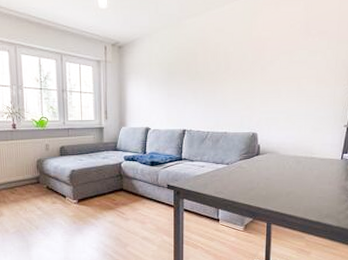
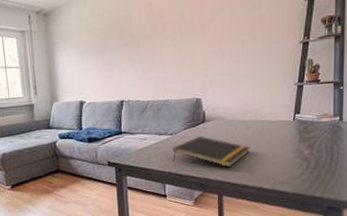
notepad: none [227,167,300,198] -> present [172,135,250,168]

